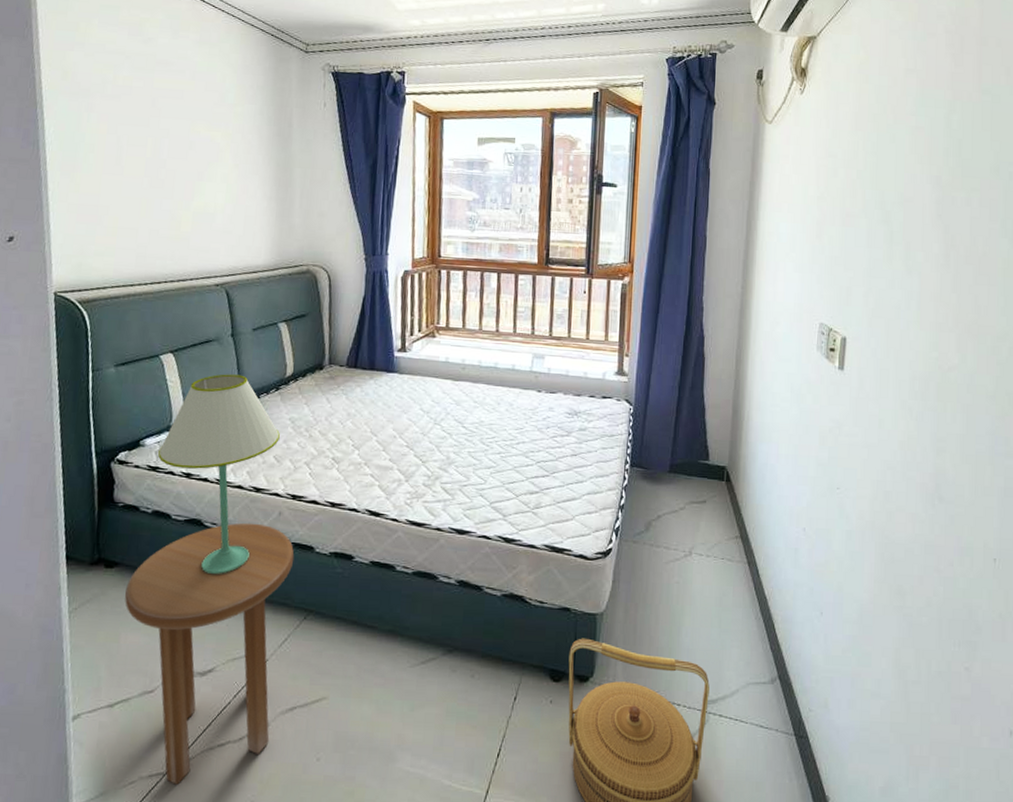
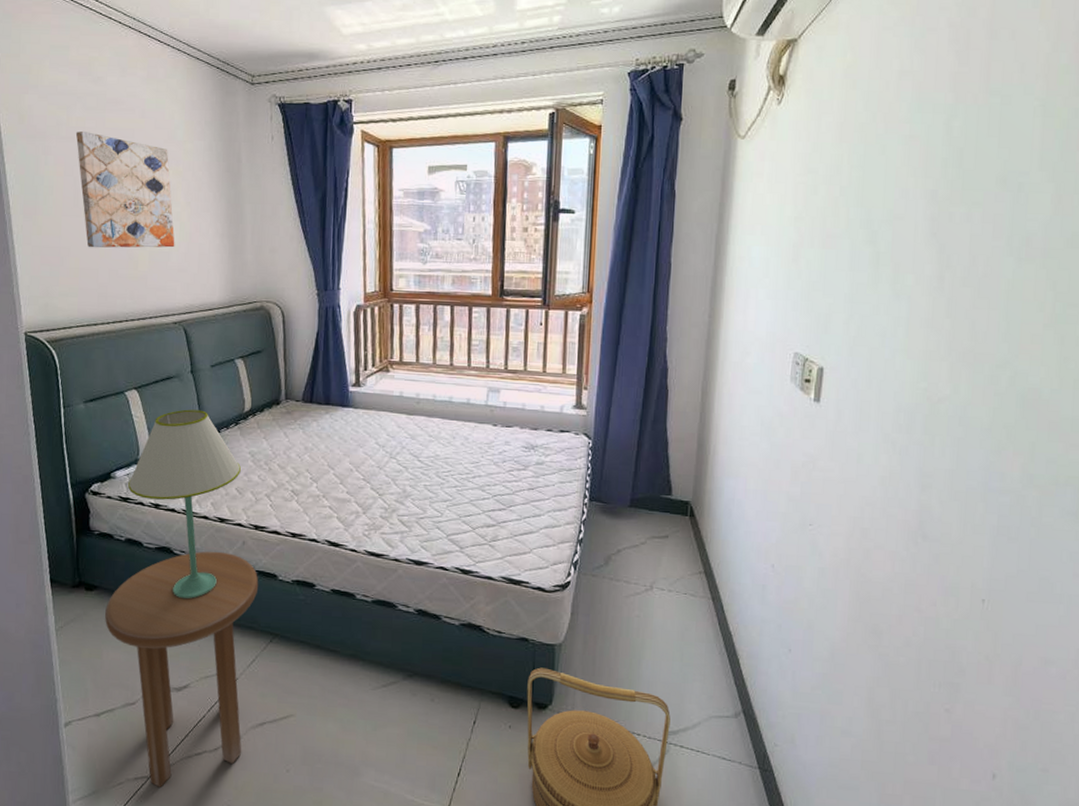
wall art: none [121,90,221,209] -> present [75,131,175,248]

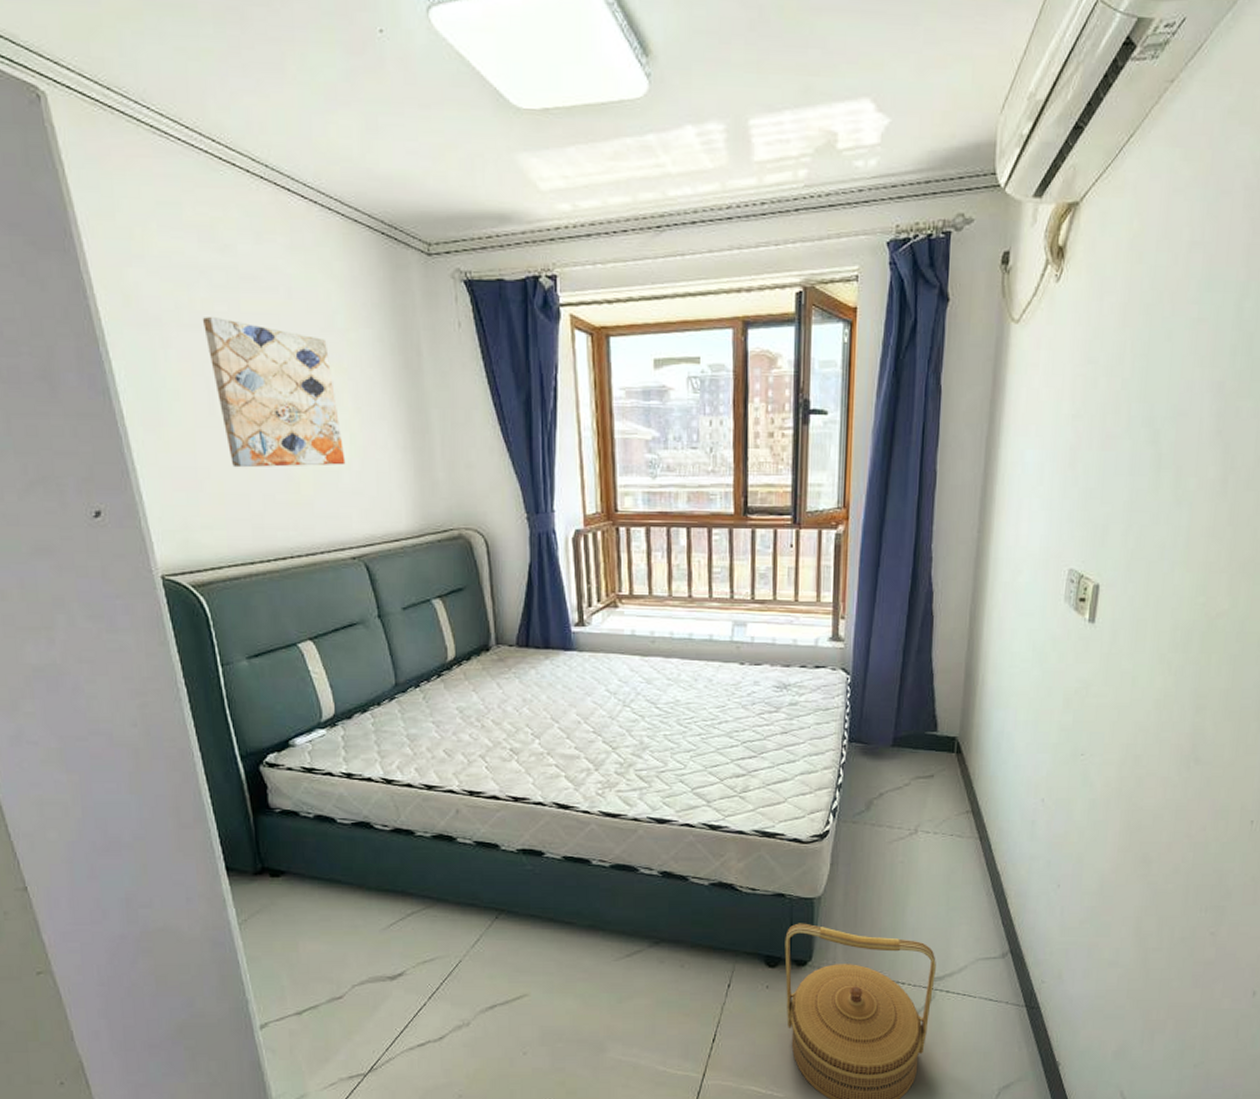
side table: present [105,551,259,788] -> none [297,823,478,1084]
table lamp: present [128,409,241,599] -> none [312,661,448,879]

